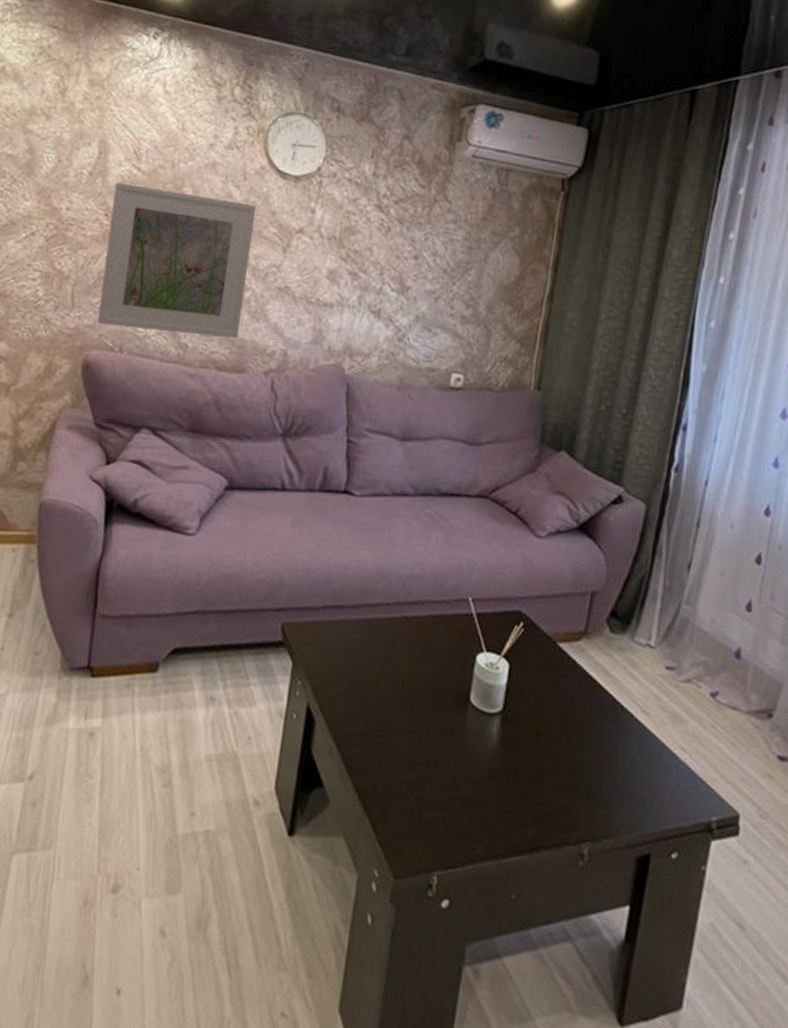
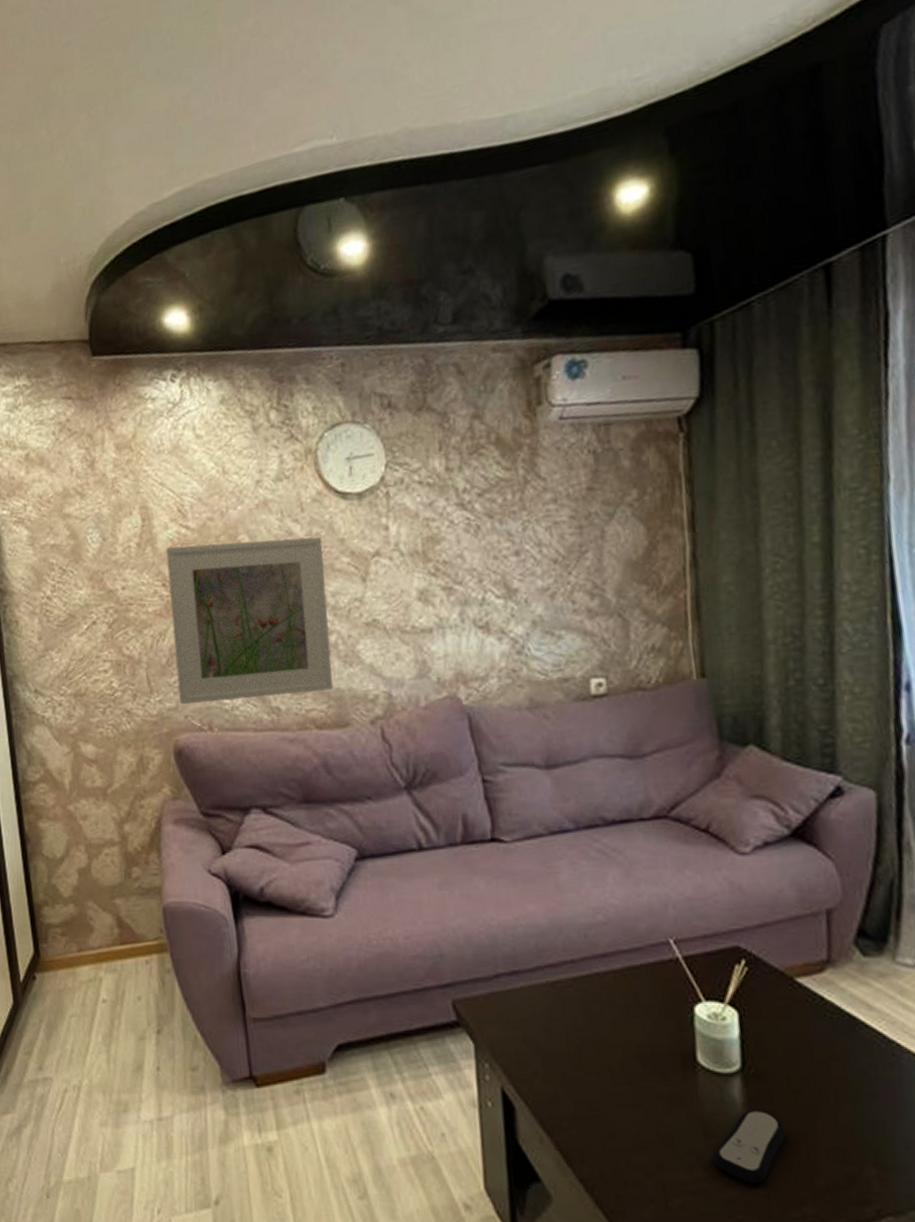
remote control: none [465,744,526,806] -> present [713,1109,787,1183]

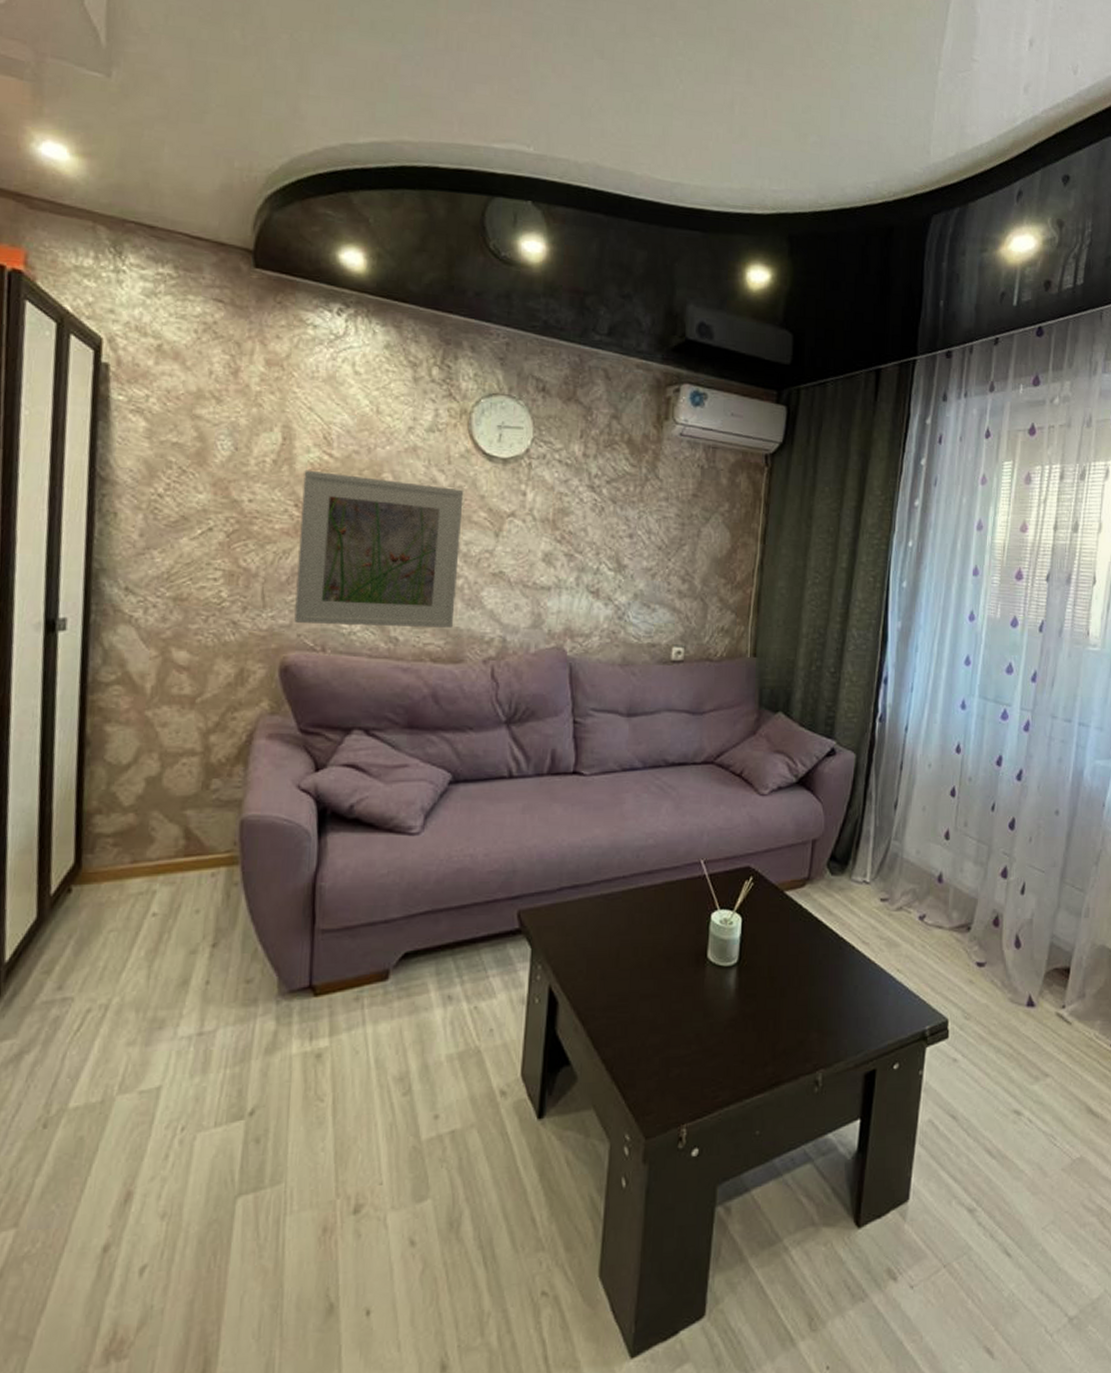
remote control: present [713,1109,787,1183] -> none [708,993,763,1052]

